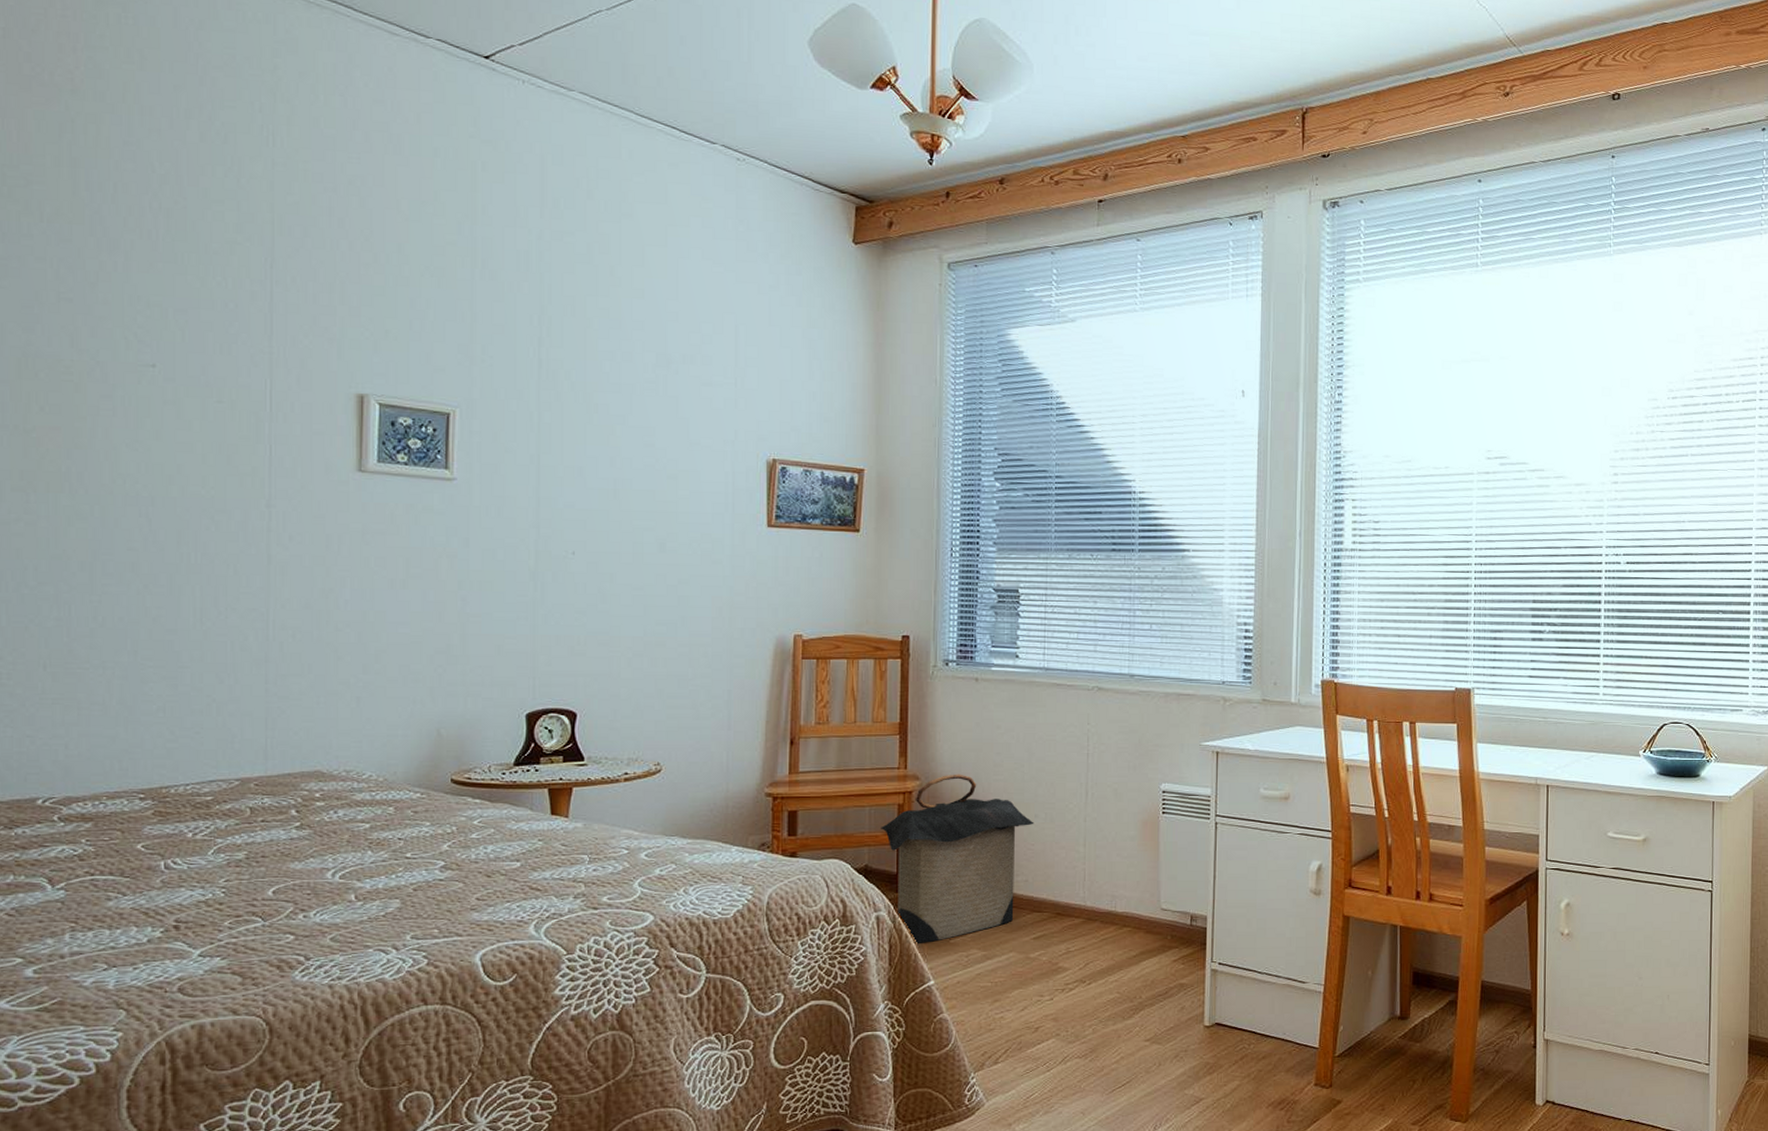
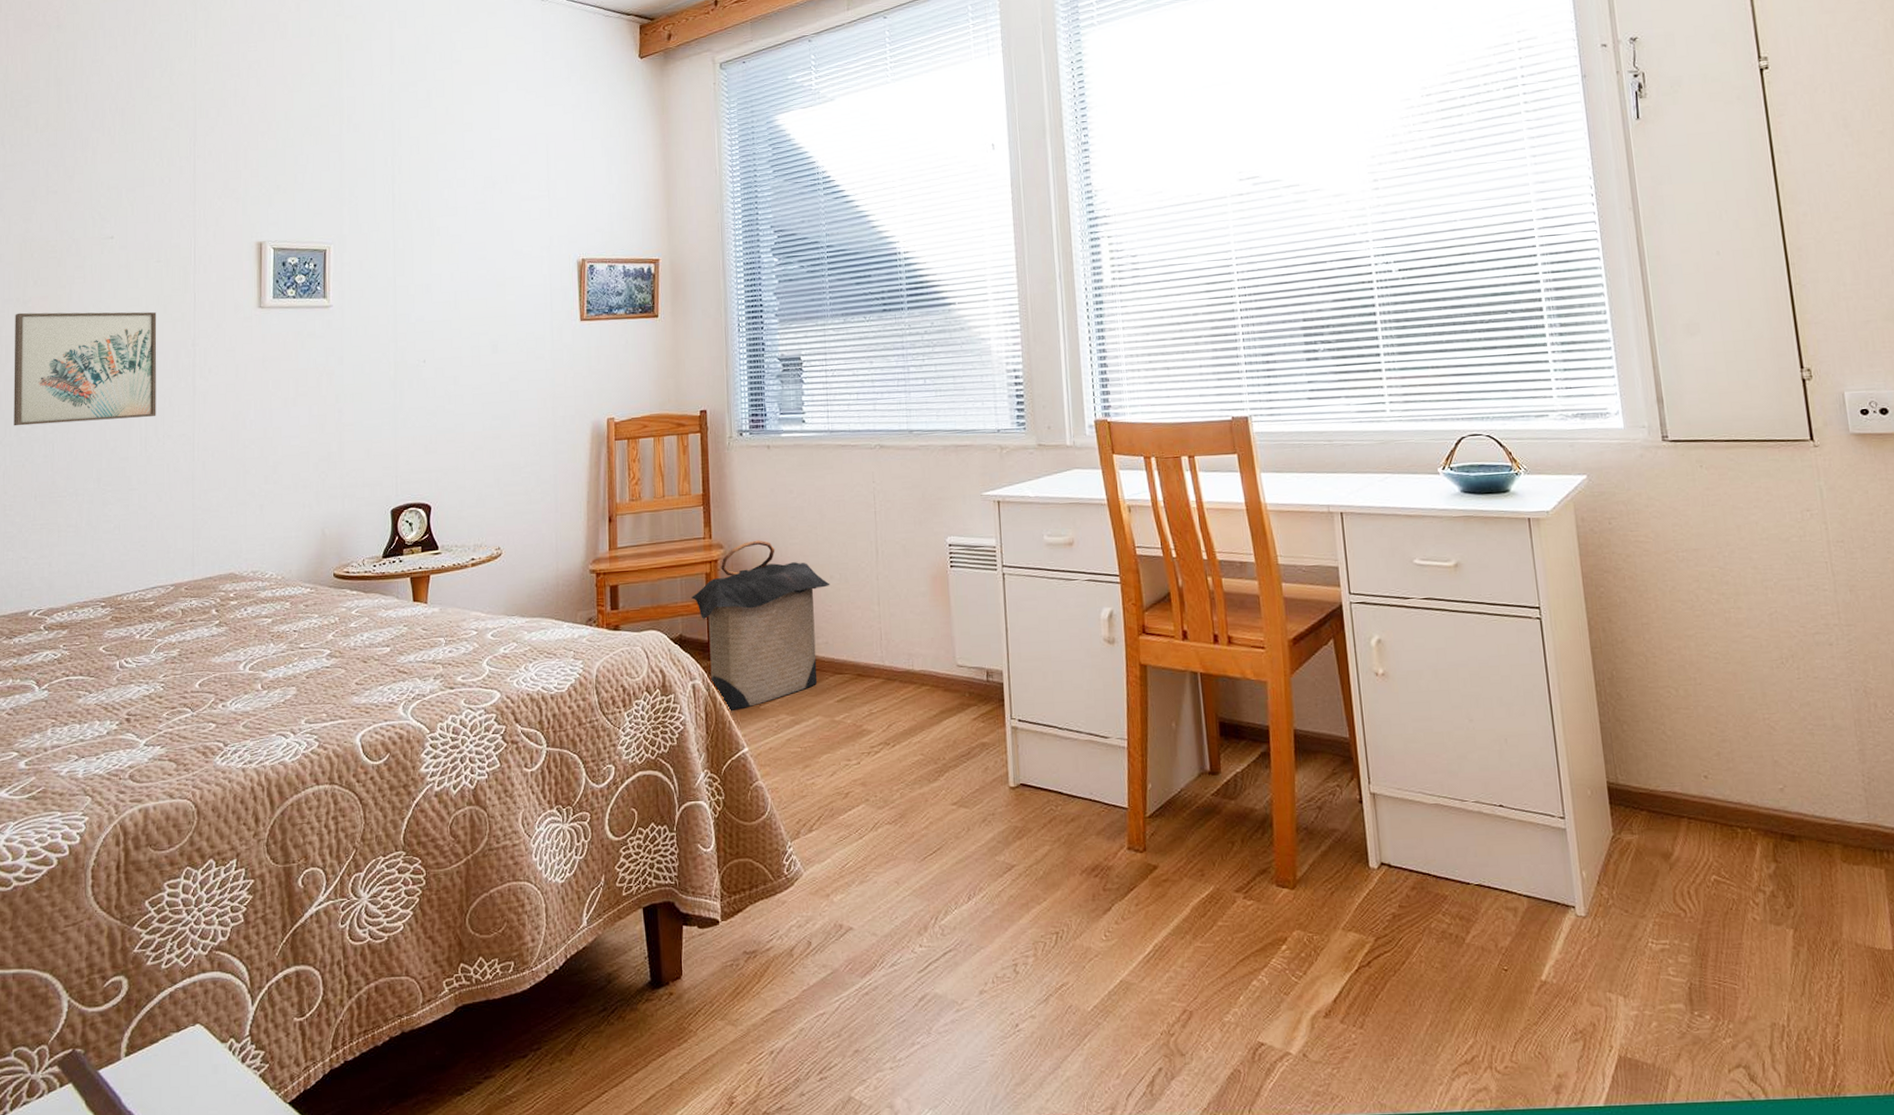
wall art: none [11,443,217,584] -> present [14,311,157,426]

